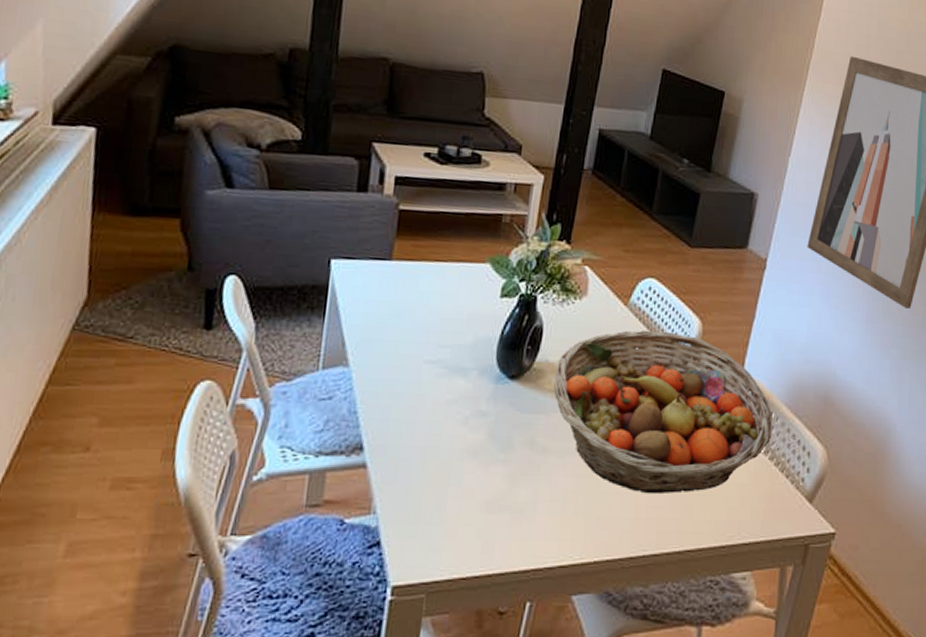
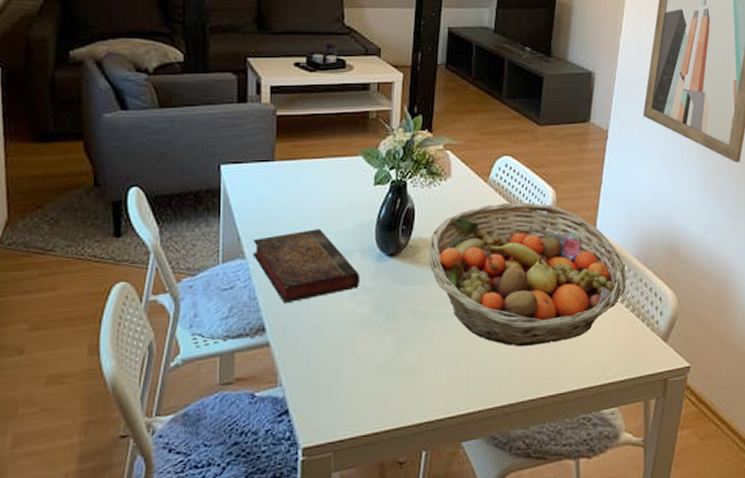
book: none [357,340,475,422] -> present [252,229,360,304]

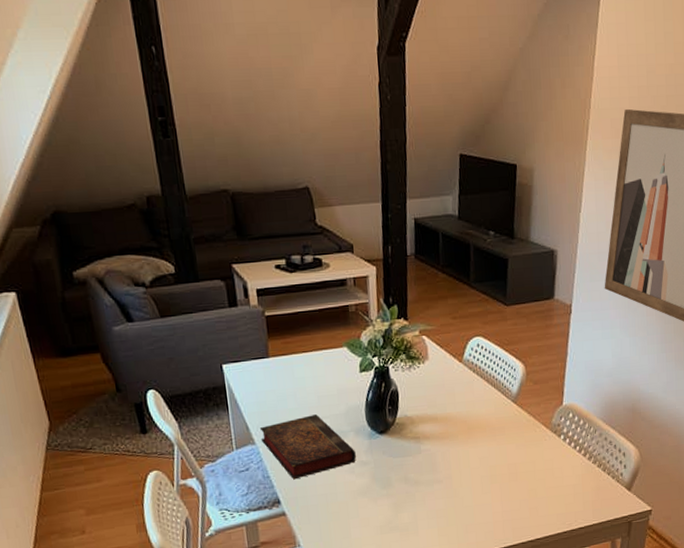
fruit basket: present [429,202,627,347] -> none [414,377,593,503]

